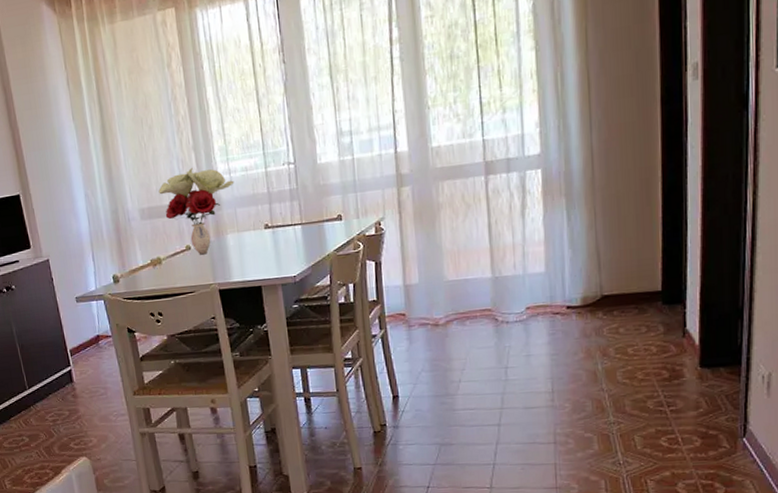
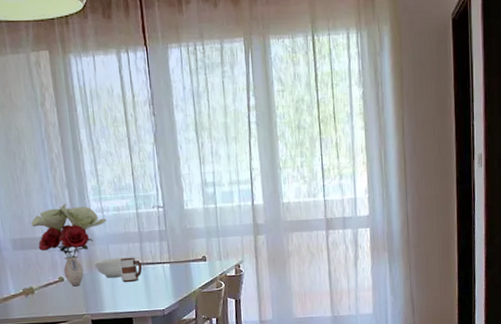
bowl: none [221,220,267,245] -> present [94,257,138,278]
mug: none [248,220,272,249] -> present [120,257,143,283]

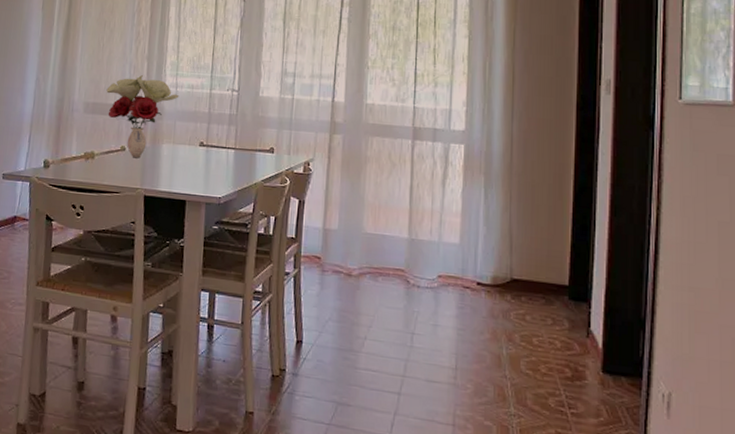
bowl: present [94,257,138,278] -> none [158,135,203,156]
mug: present [120,257,143,283] -> none [183,136,206,163]

